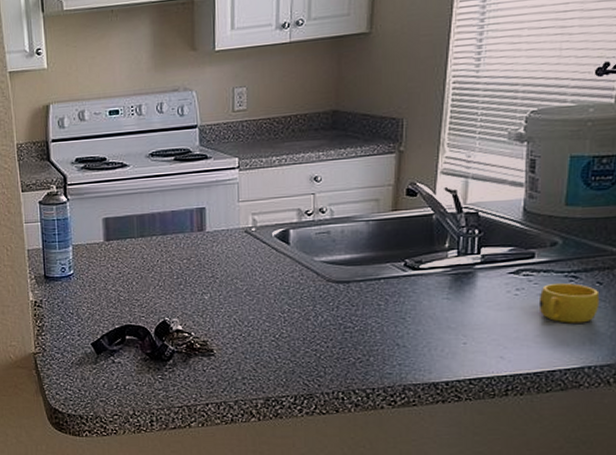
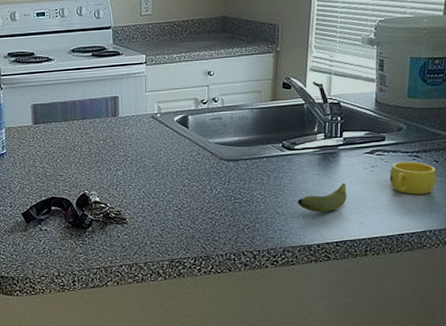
banana: none [421,308,484,344] -> present [297,182,347,212]

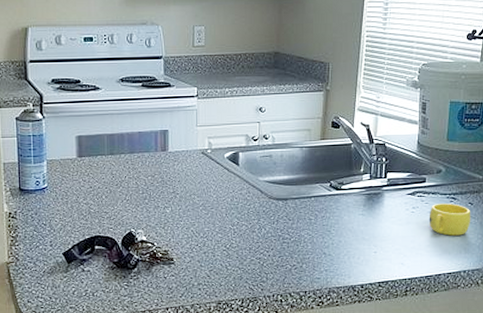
banana: present [297,182,347,212] -> none [343,223,389,253]

